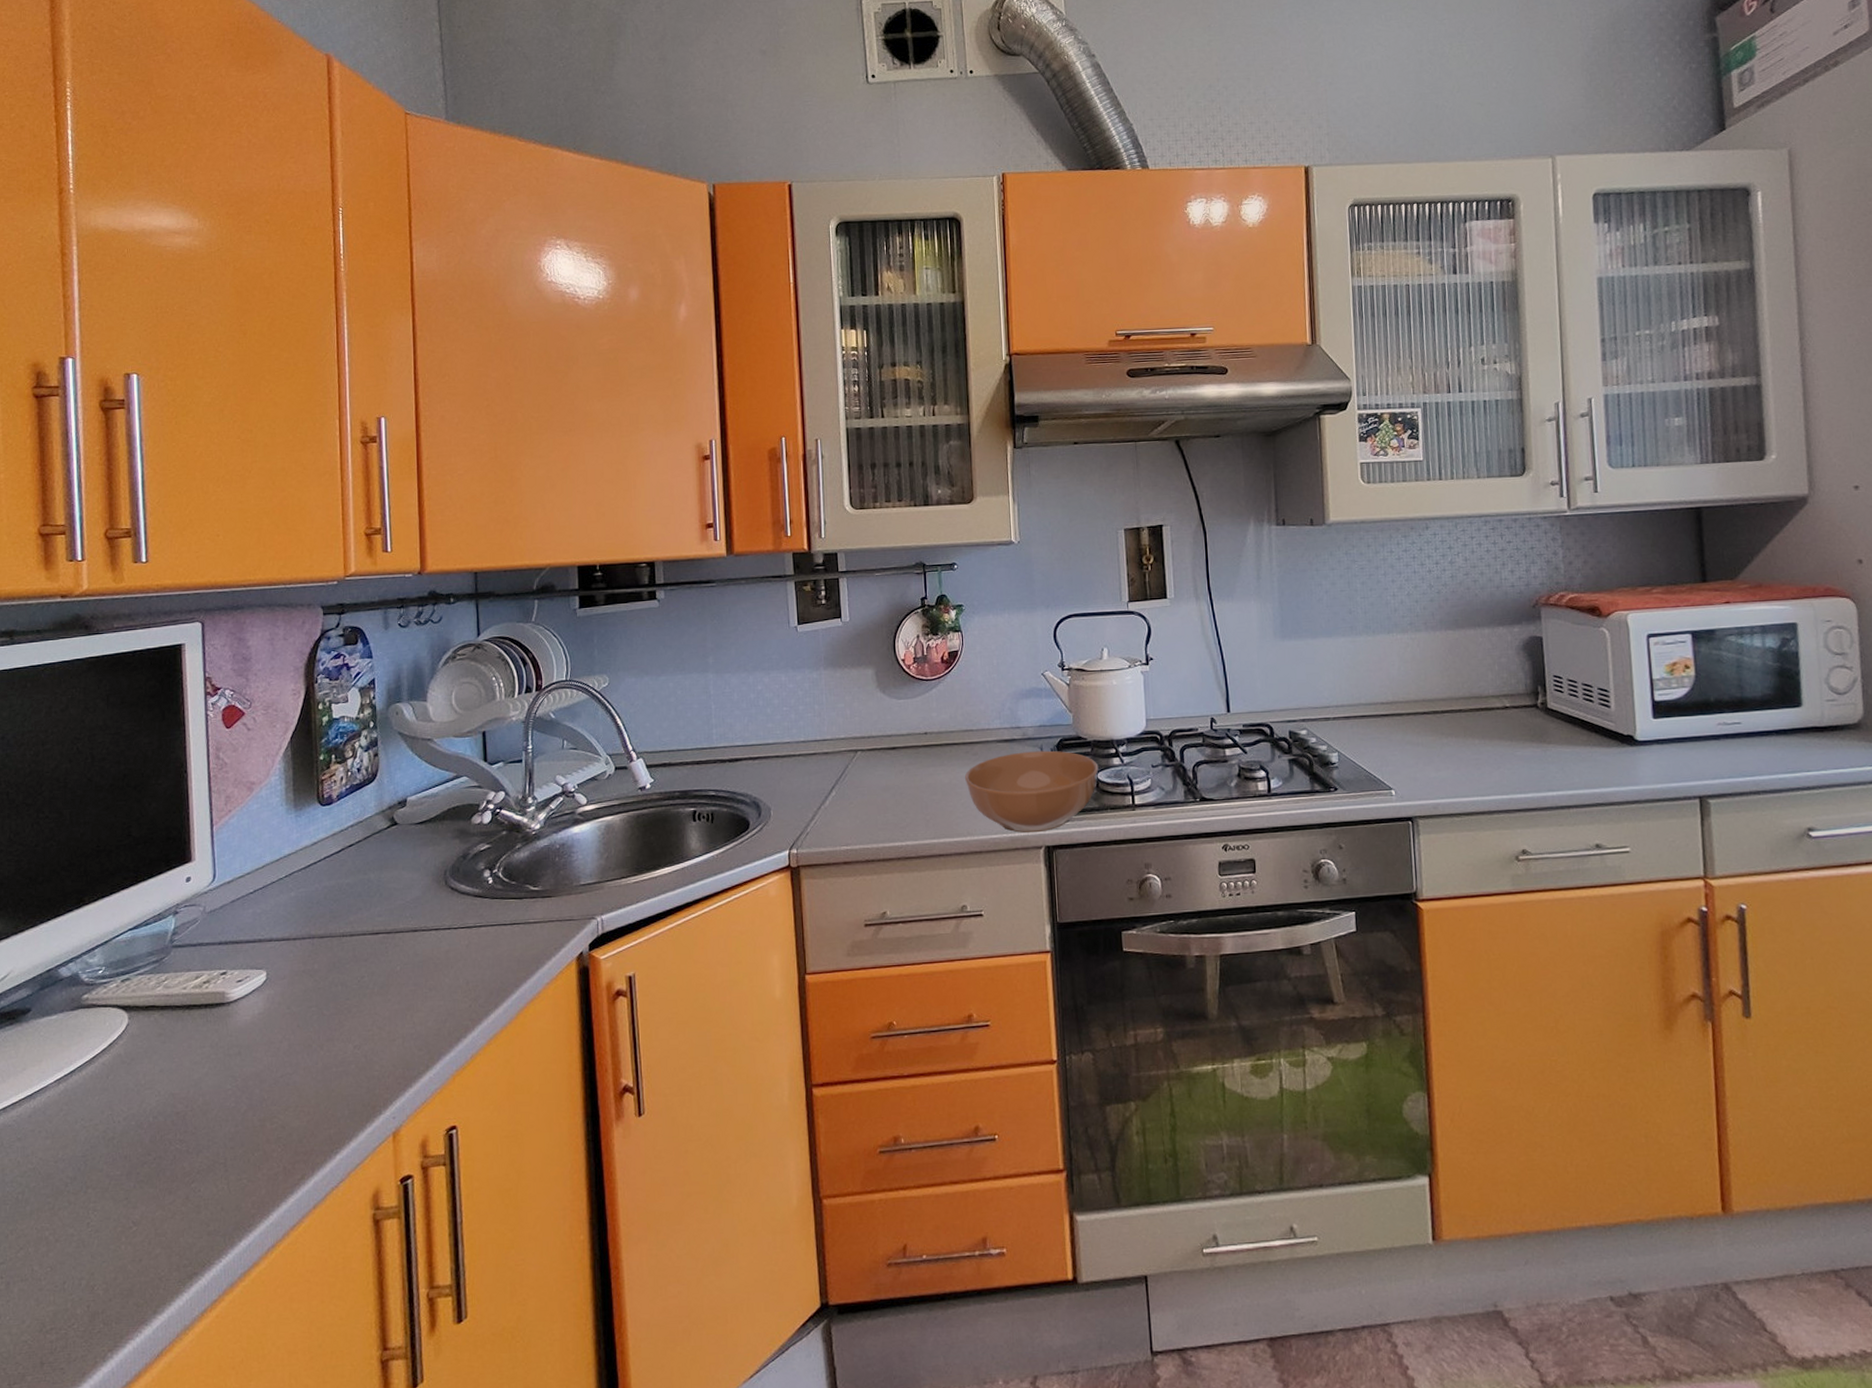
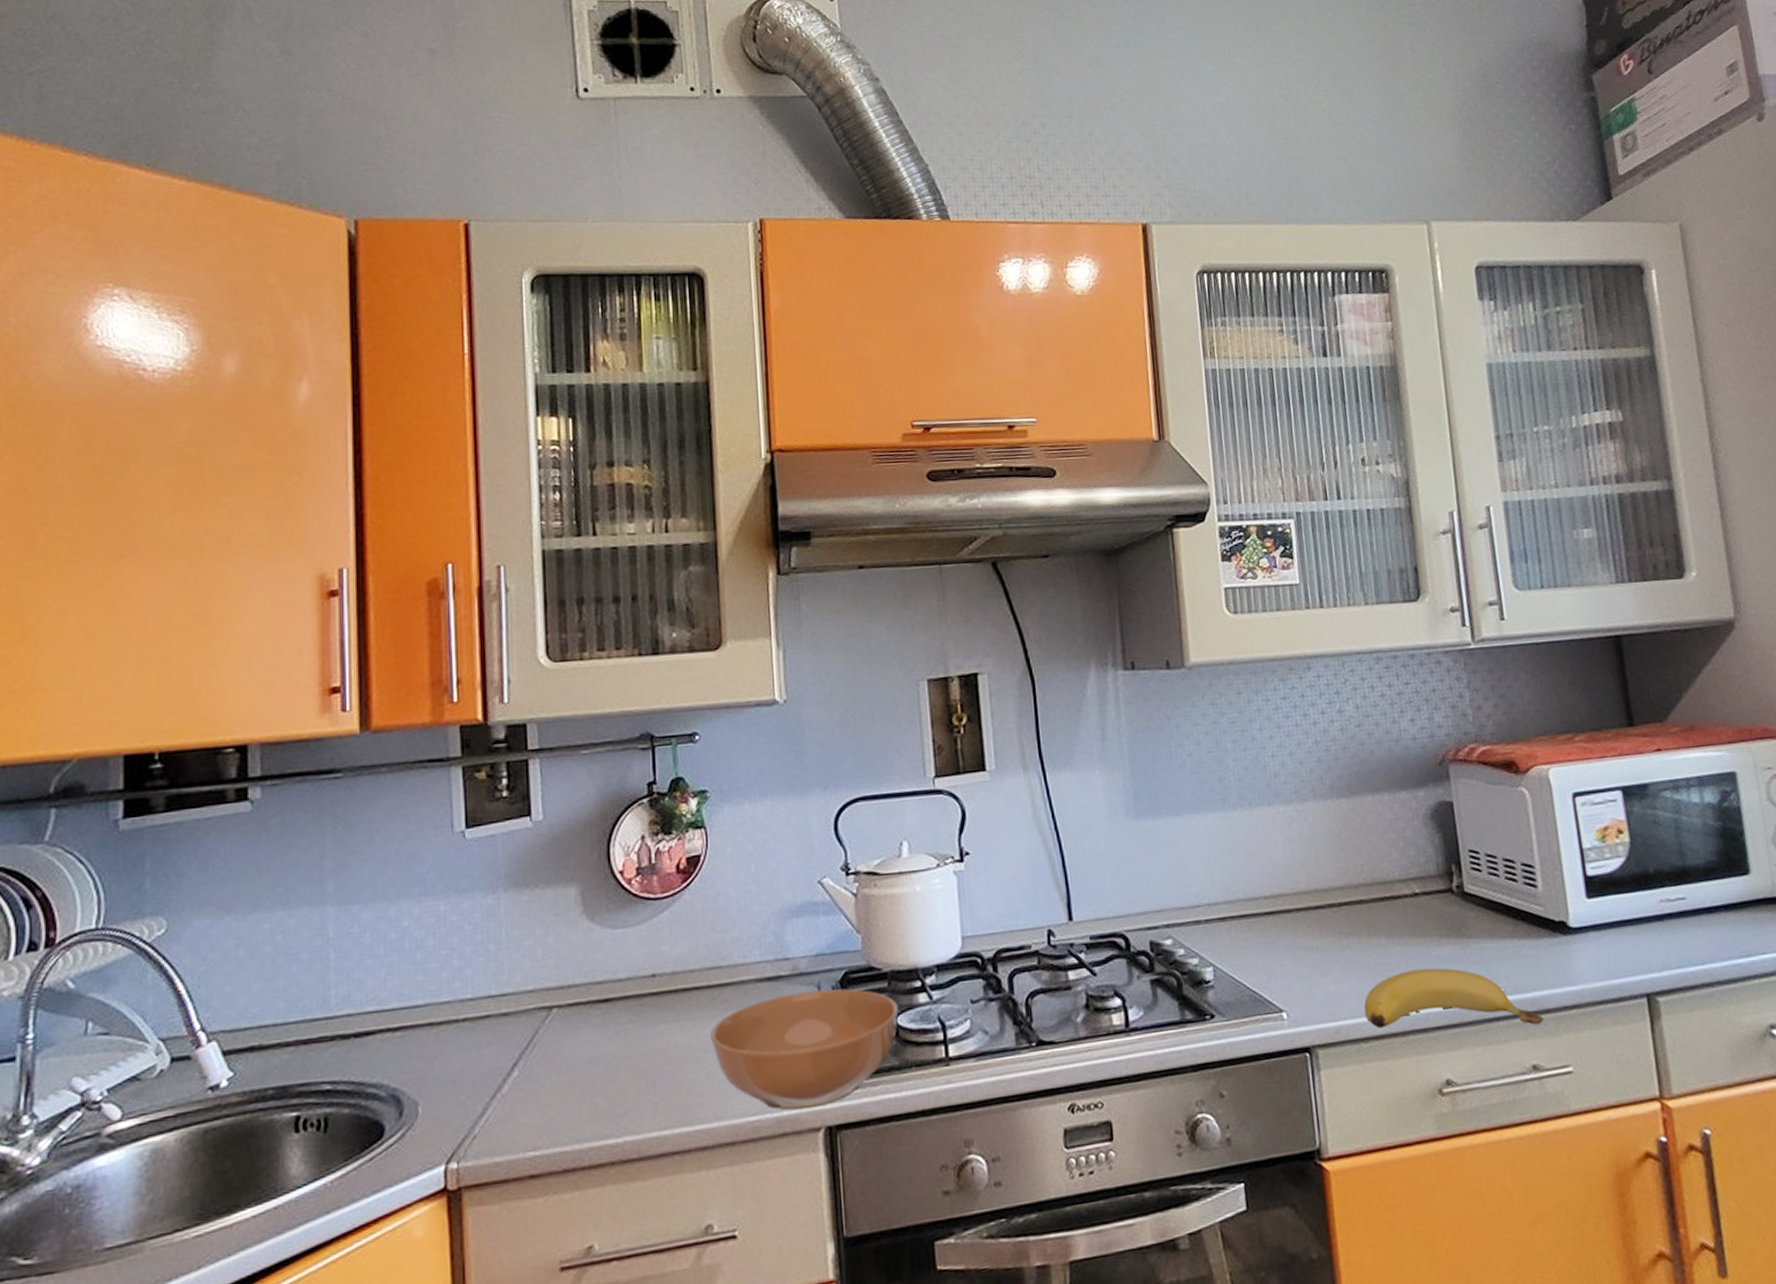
banana: none [1458,764,1608,814] -> present [1364,967,1544,1029]

